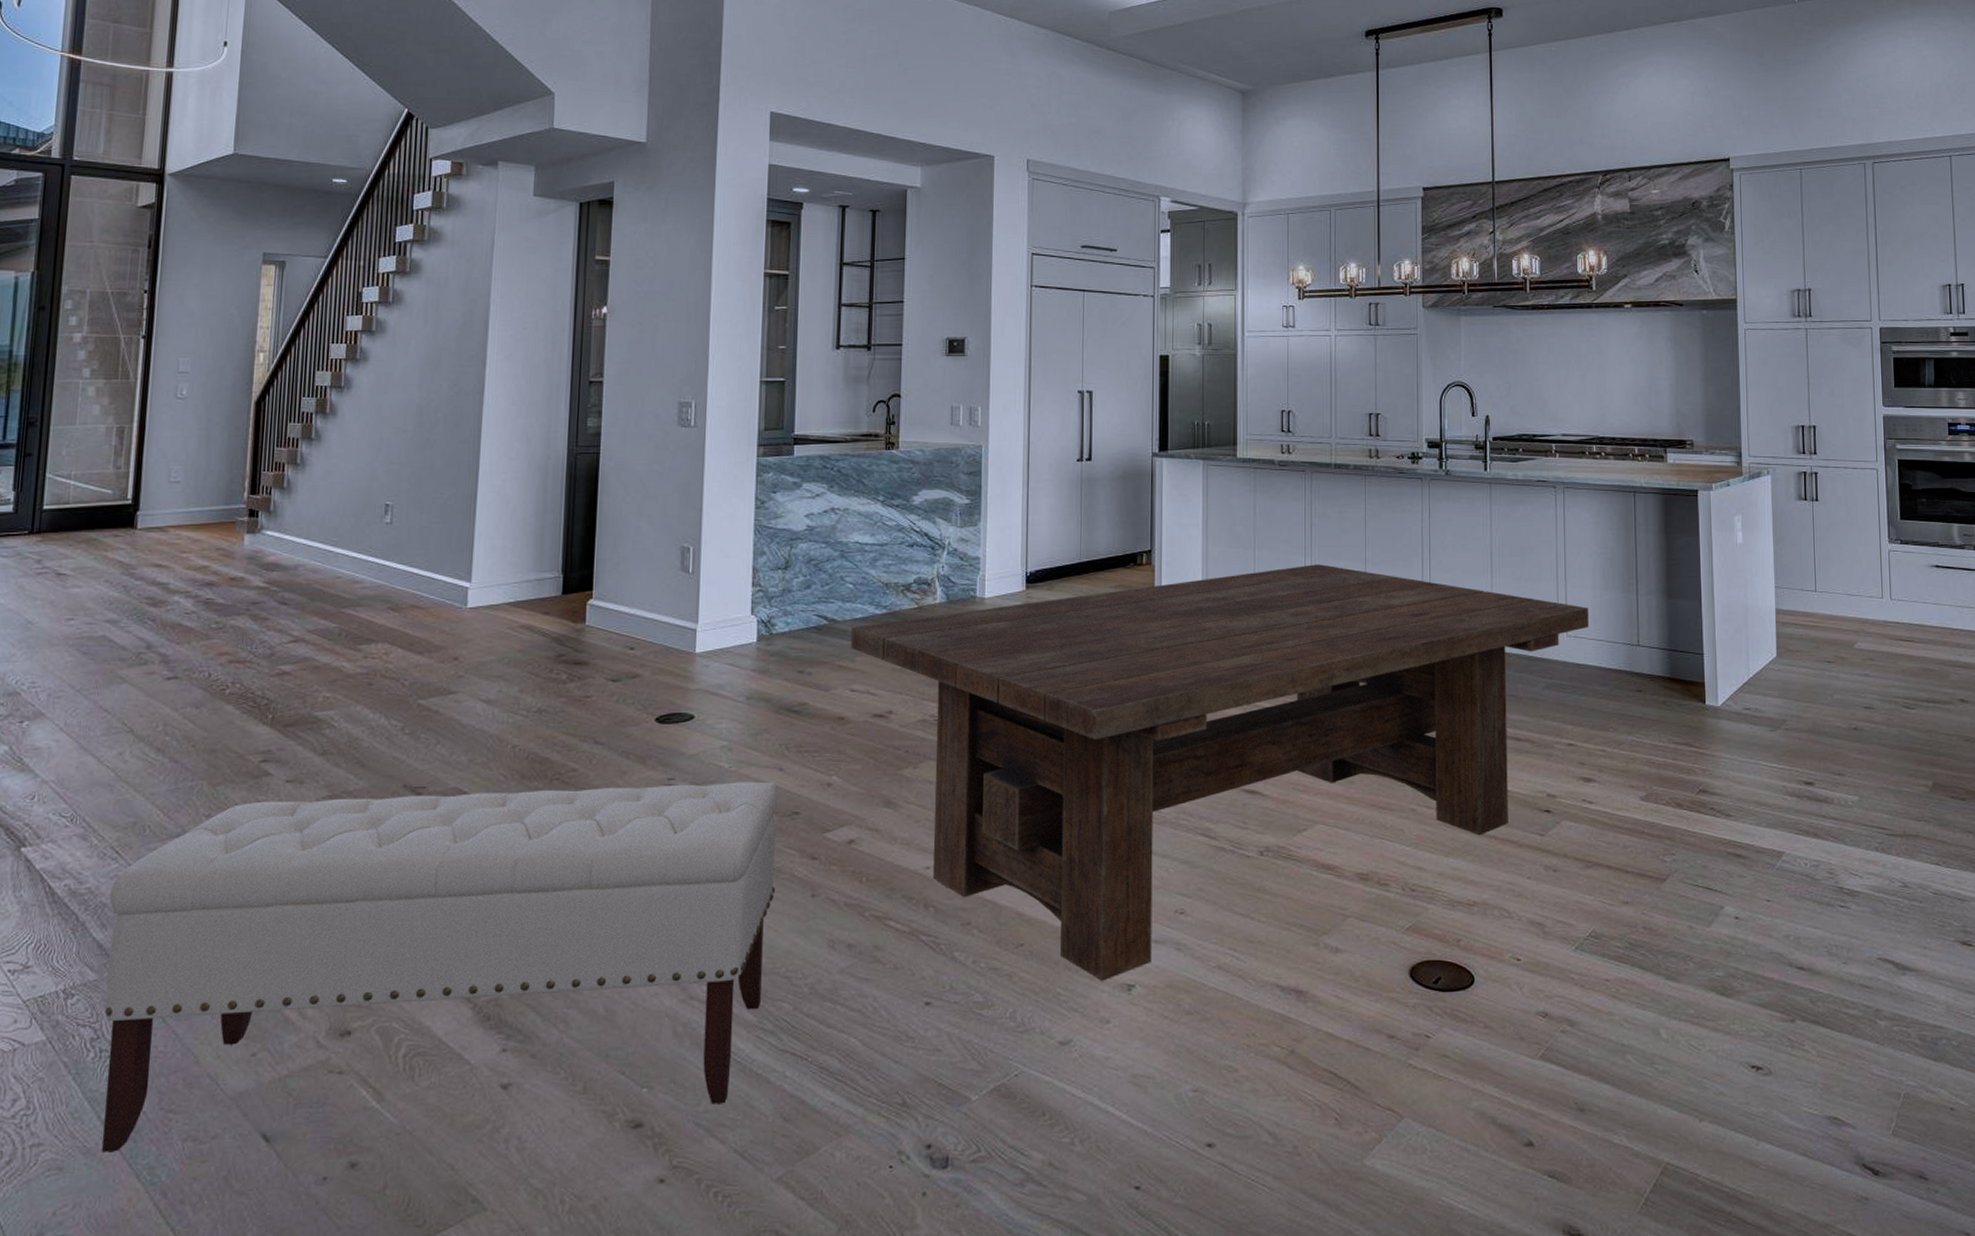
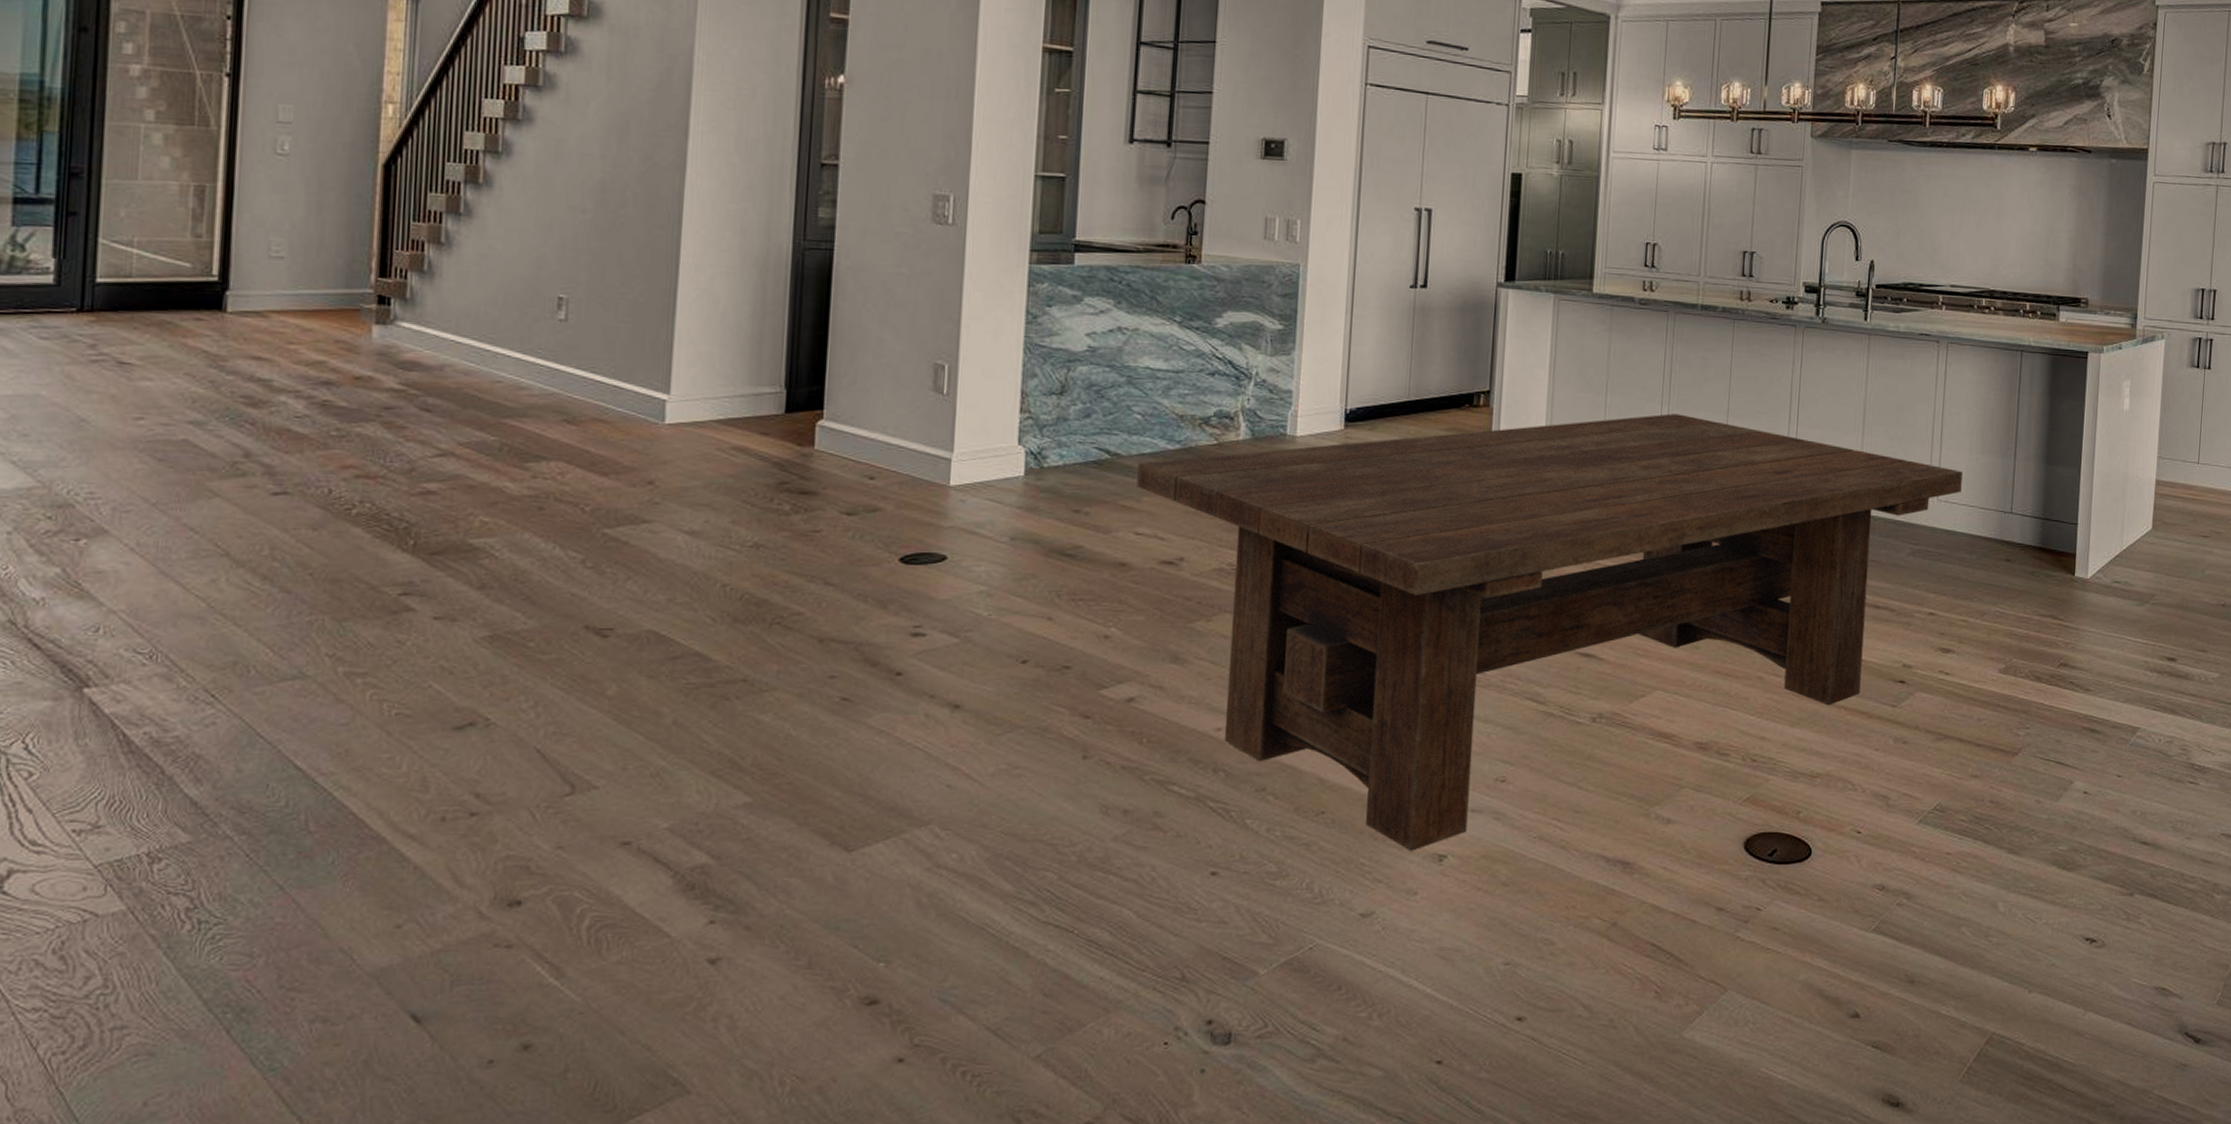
bench: present [101,781,777,1153] -> none [203,631,1045,1036]

